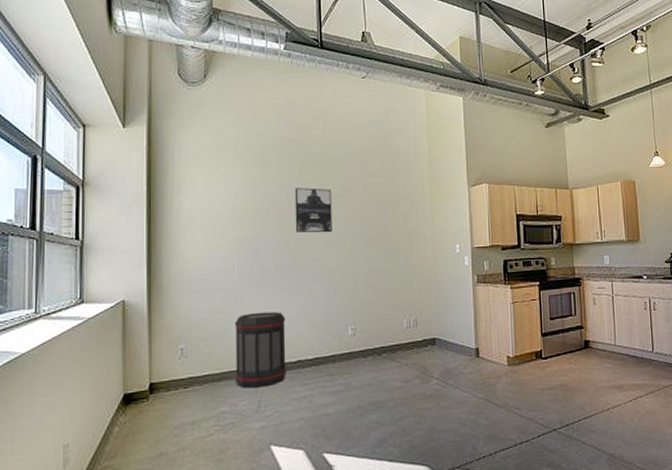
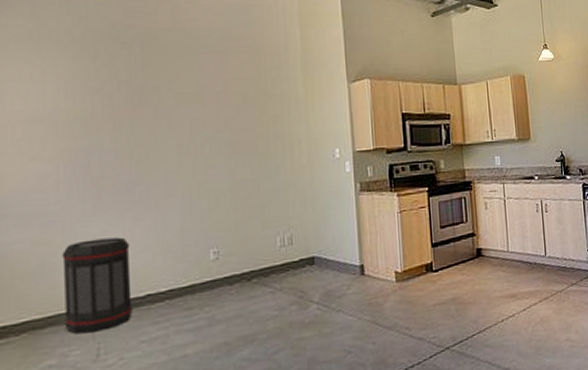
wall art: present [295,188,332,233] -> none [137,85,187,140]

